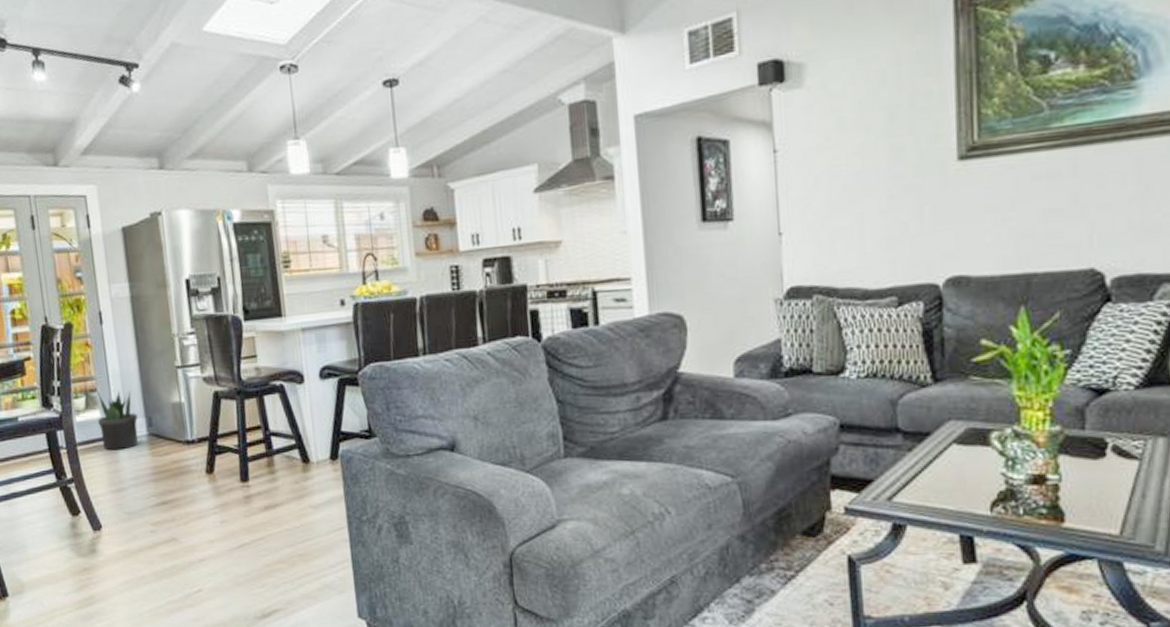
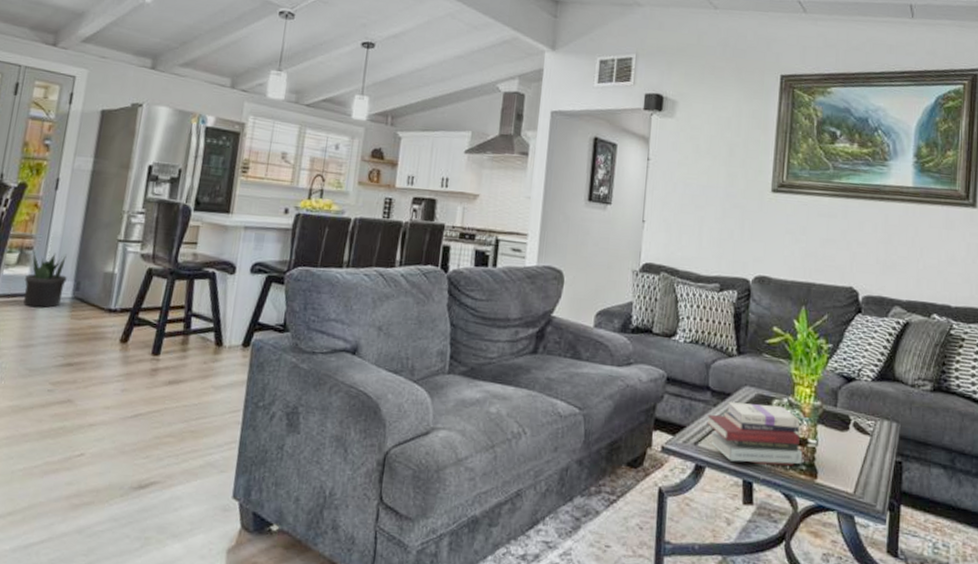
books: none [901,438,1041,515] -> present [707,402,803,467]

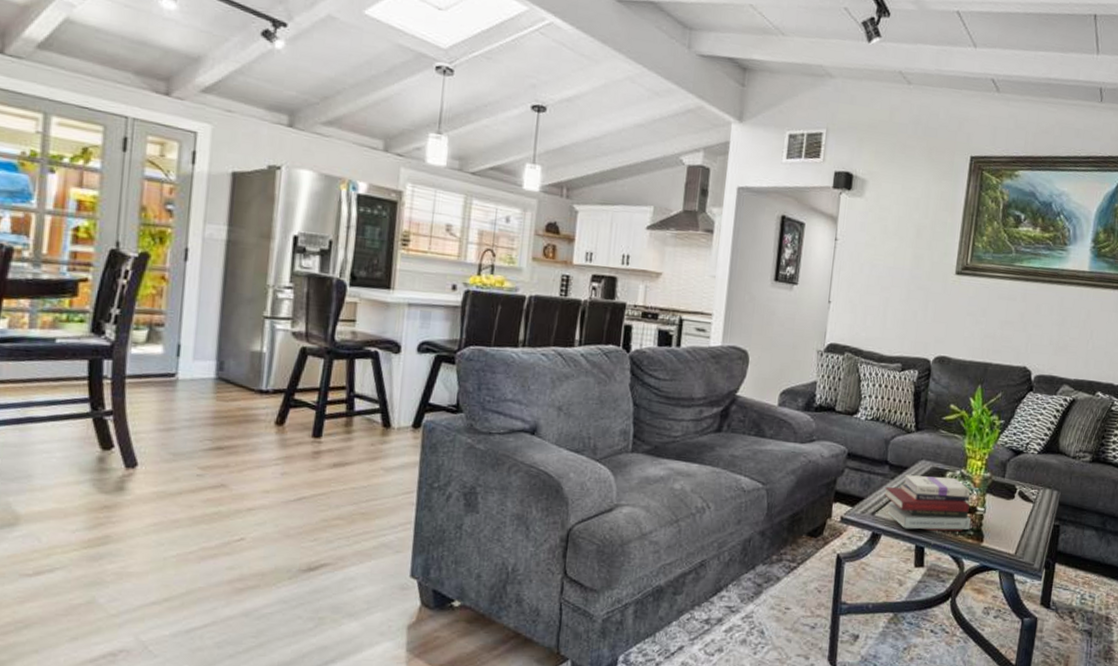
planter: present [23,251,67,309] -> none [158,328,208,390]

